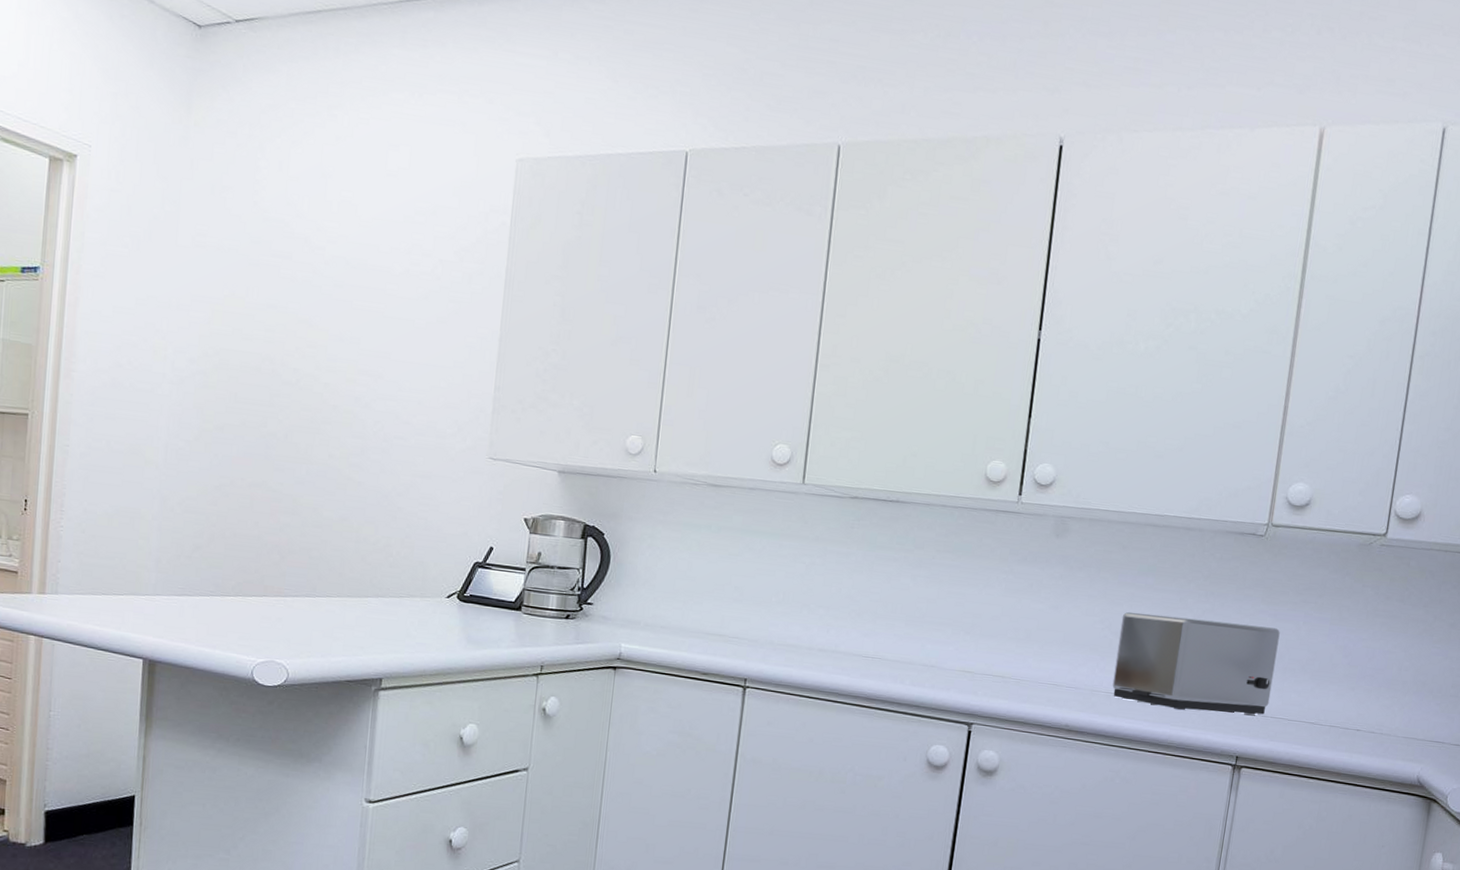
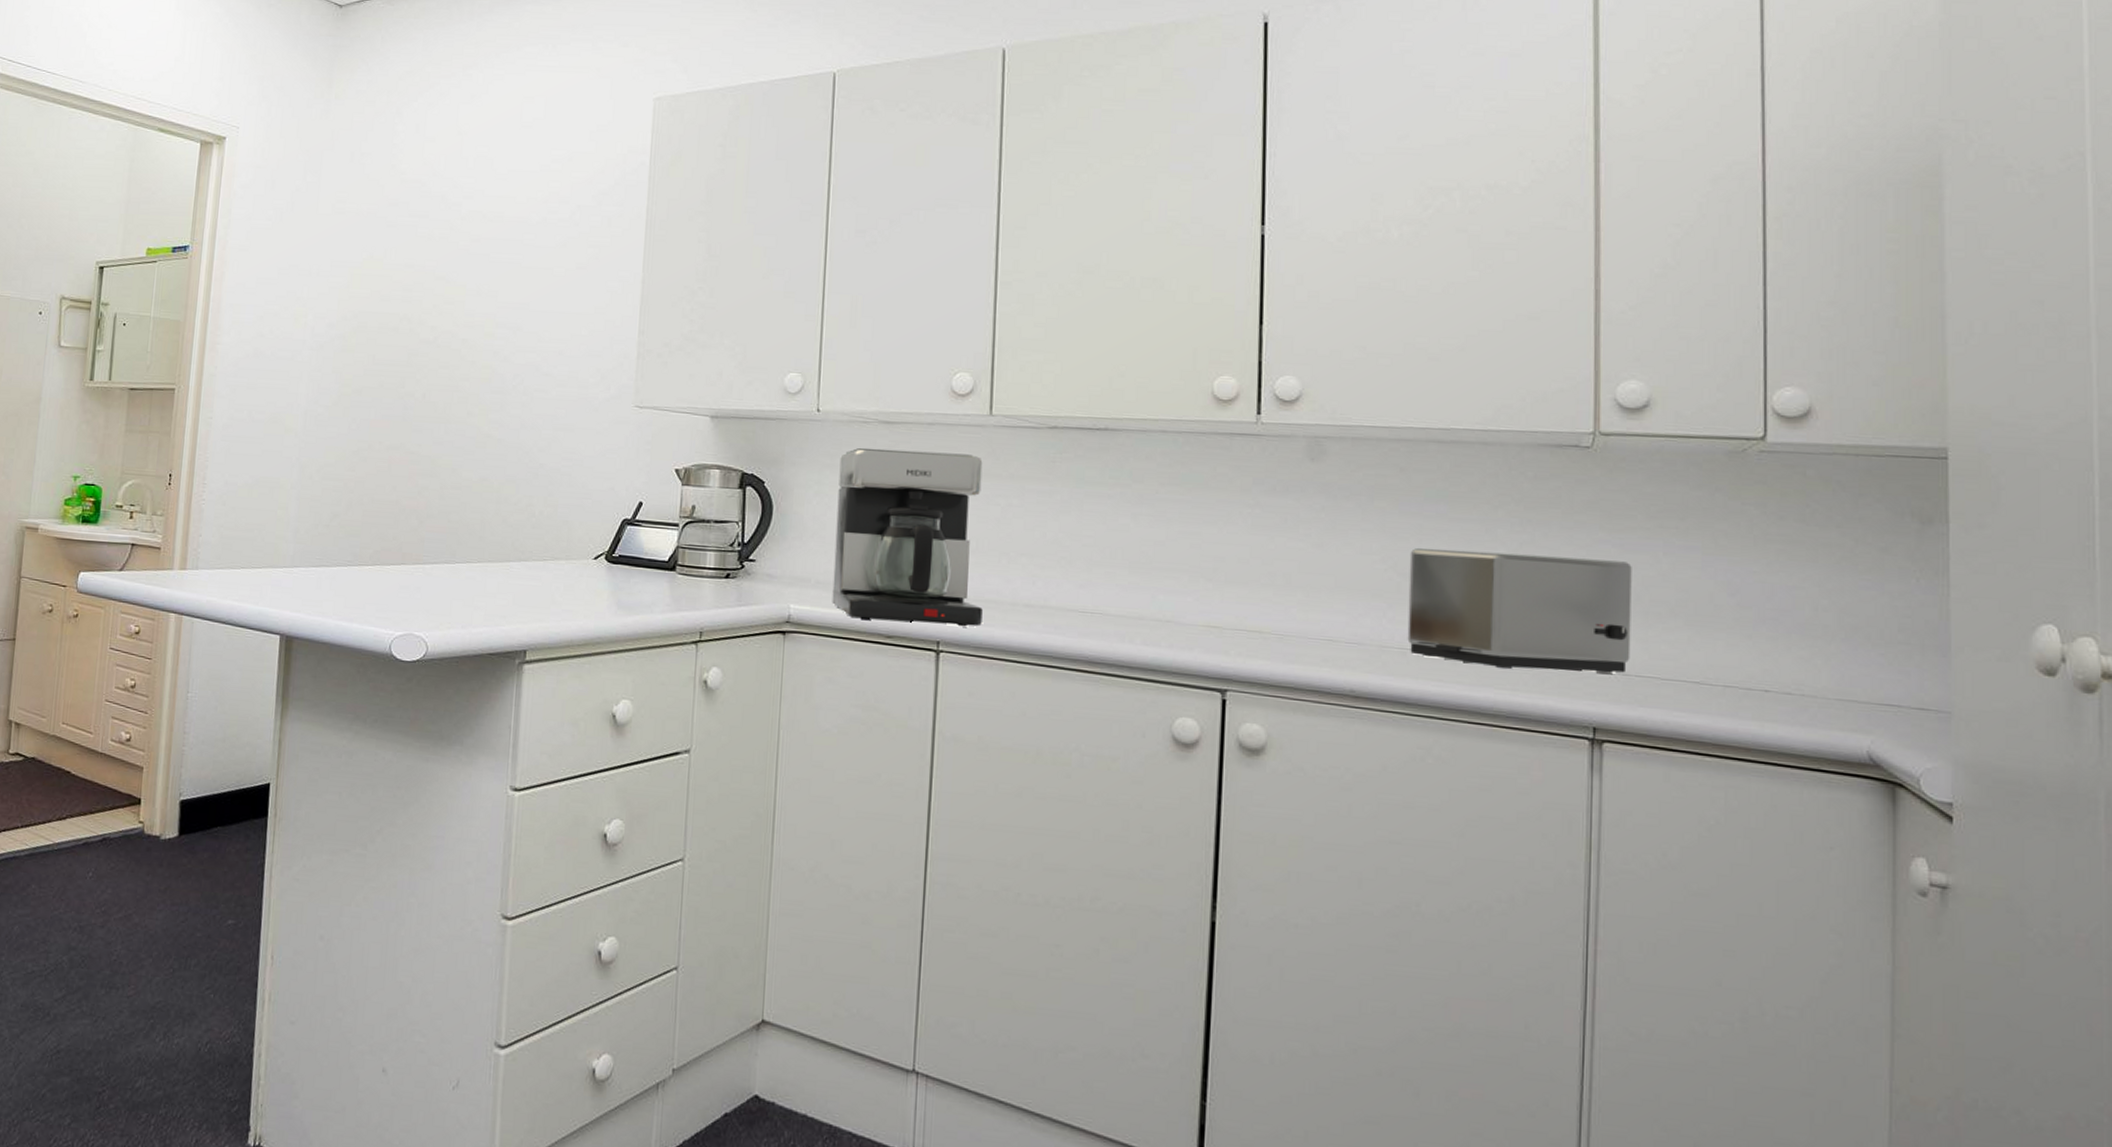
coffee maker: none [657,507,794,667] -> present [832,447,983,627]

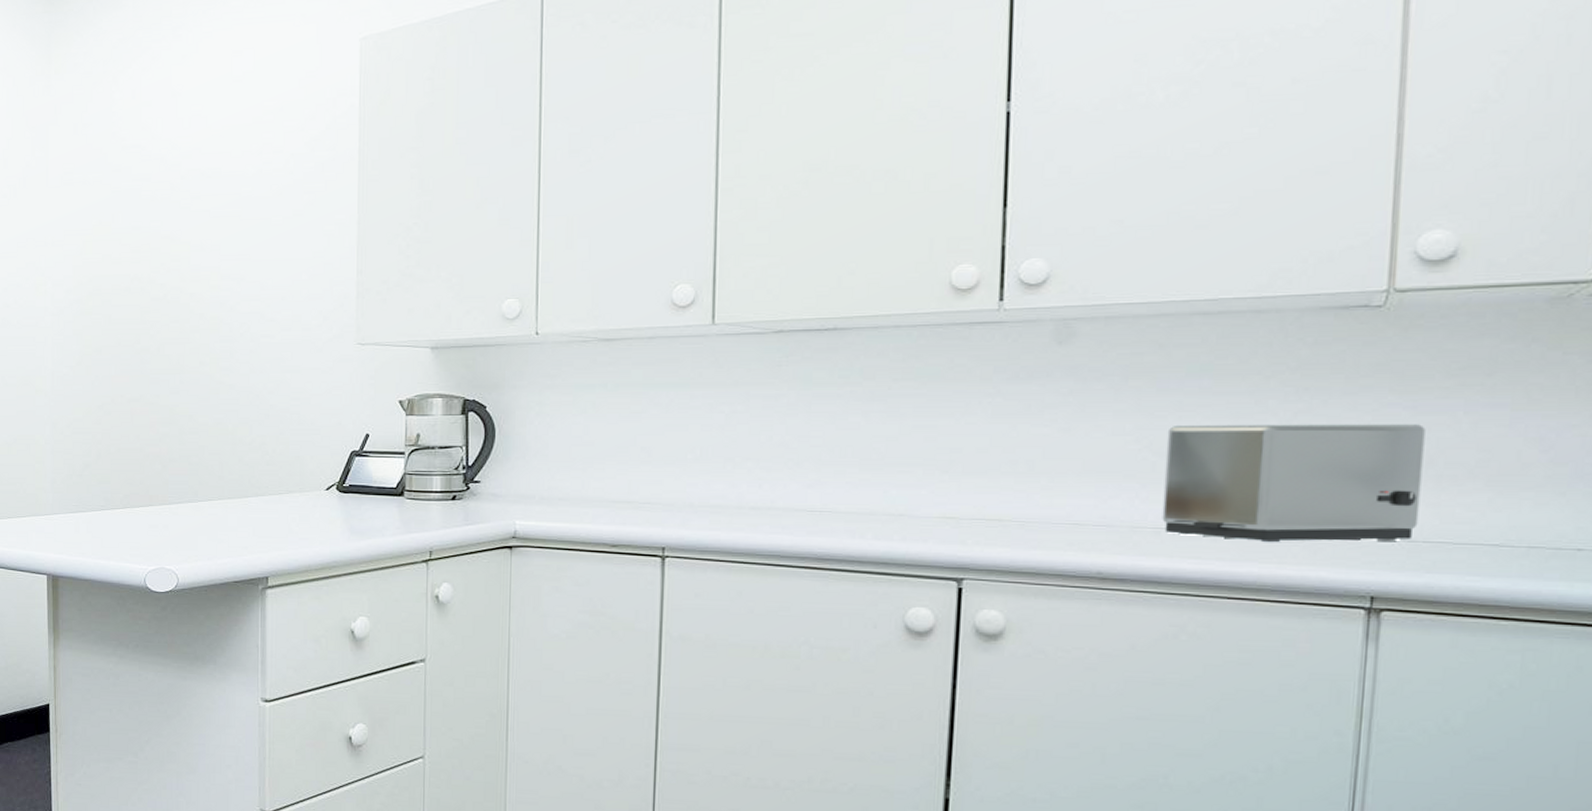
coffee maker: present [832,447,983,627] -> none [556,365,708,532]

